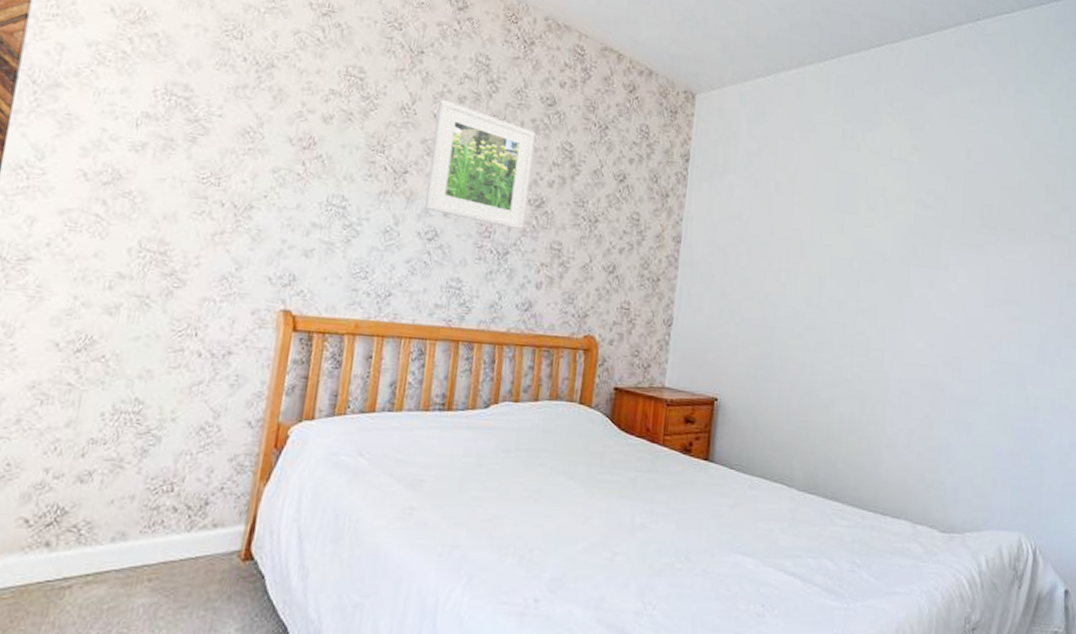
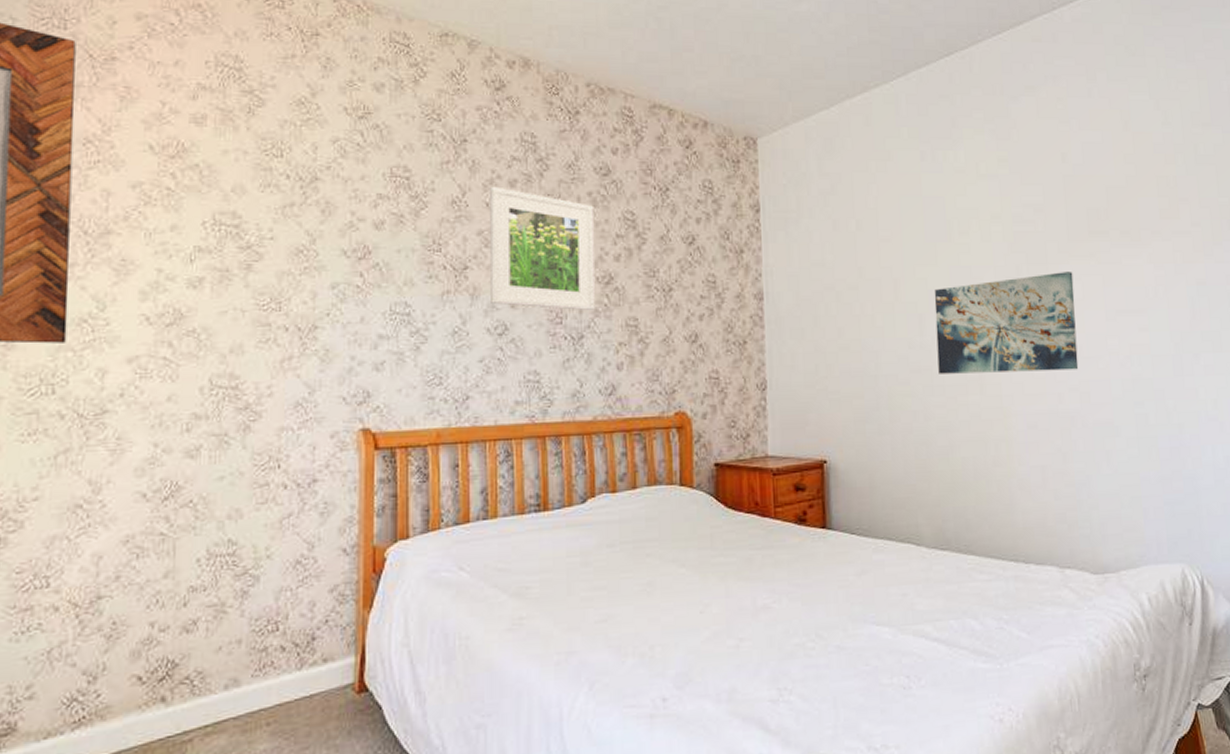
wall art: none [830,255,962,347] -> present [934,272,1079,374]

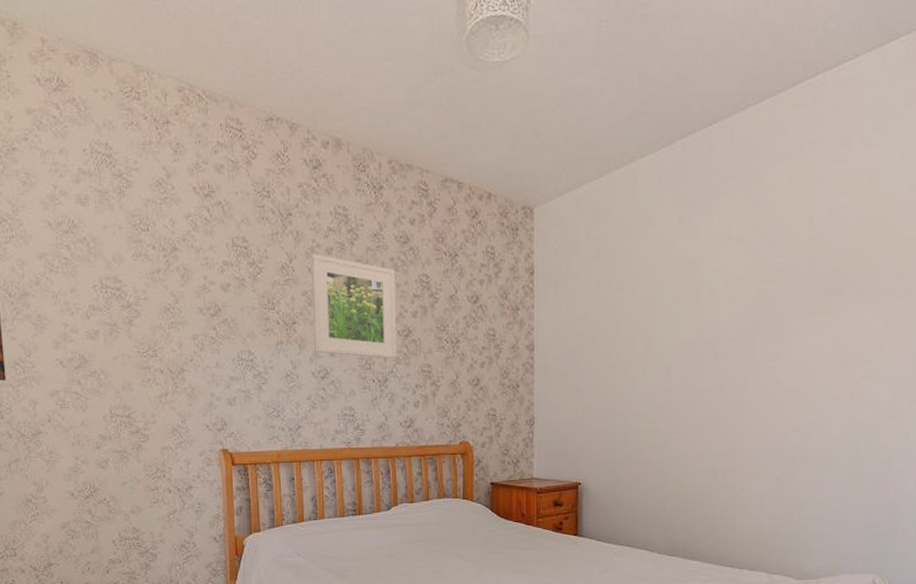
wall art: present [934,272,1079,374] -> none [679,327,807,415]

